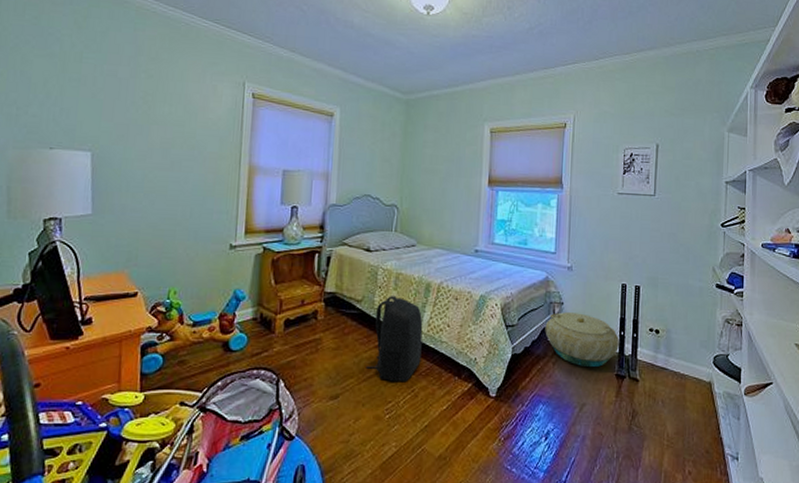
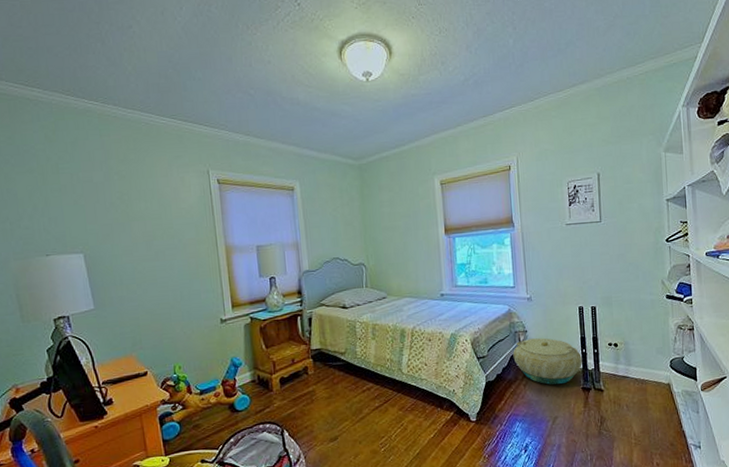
backpack: present [366,296,423,382] -> none [357,345,406,420]

